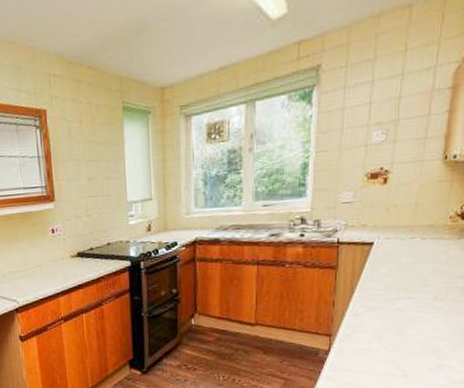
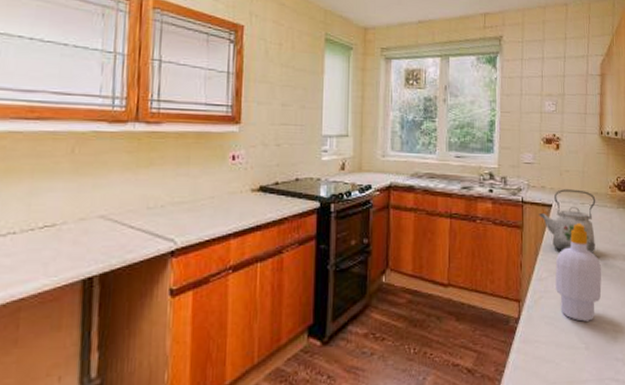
kettle: none [356,224,430,288] -> present [538,189,596,254]
soap bottle: none [371,259,431,352] -> present [555,223,602,322]

